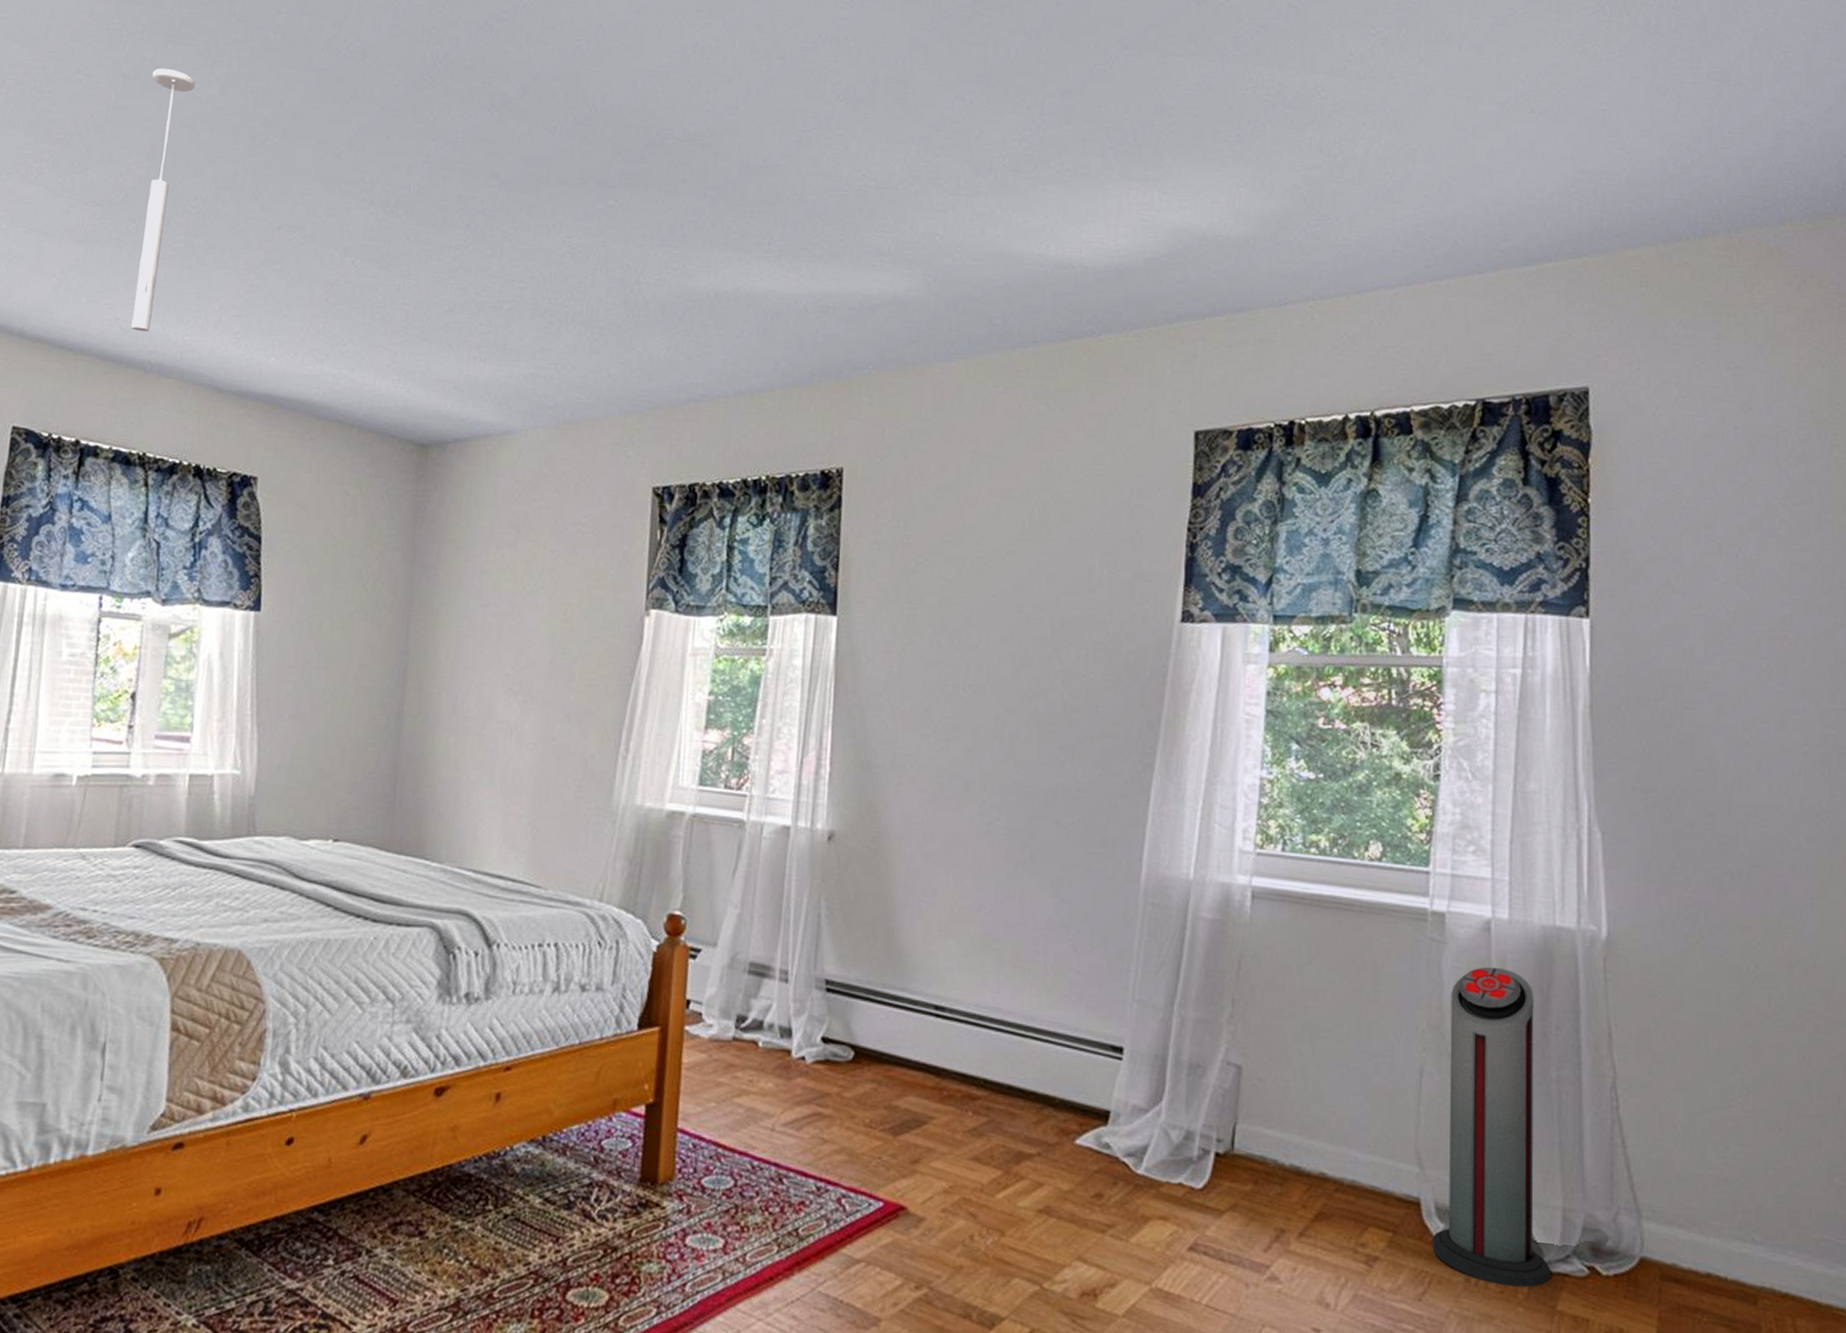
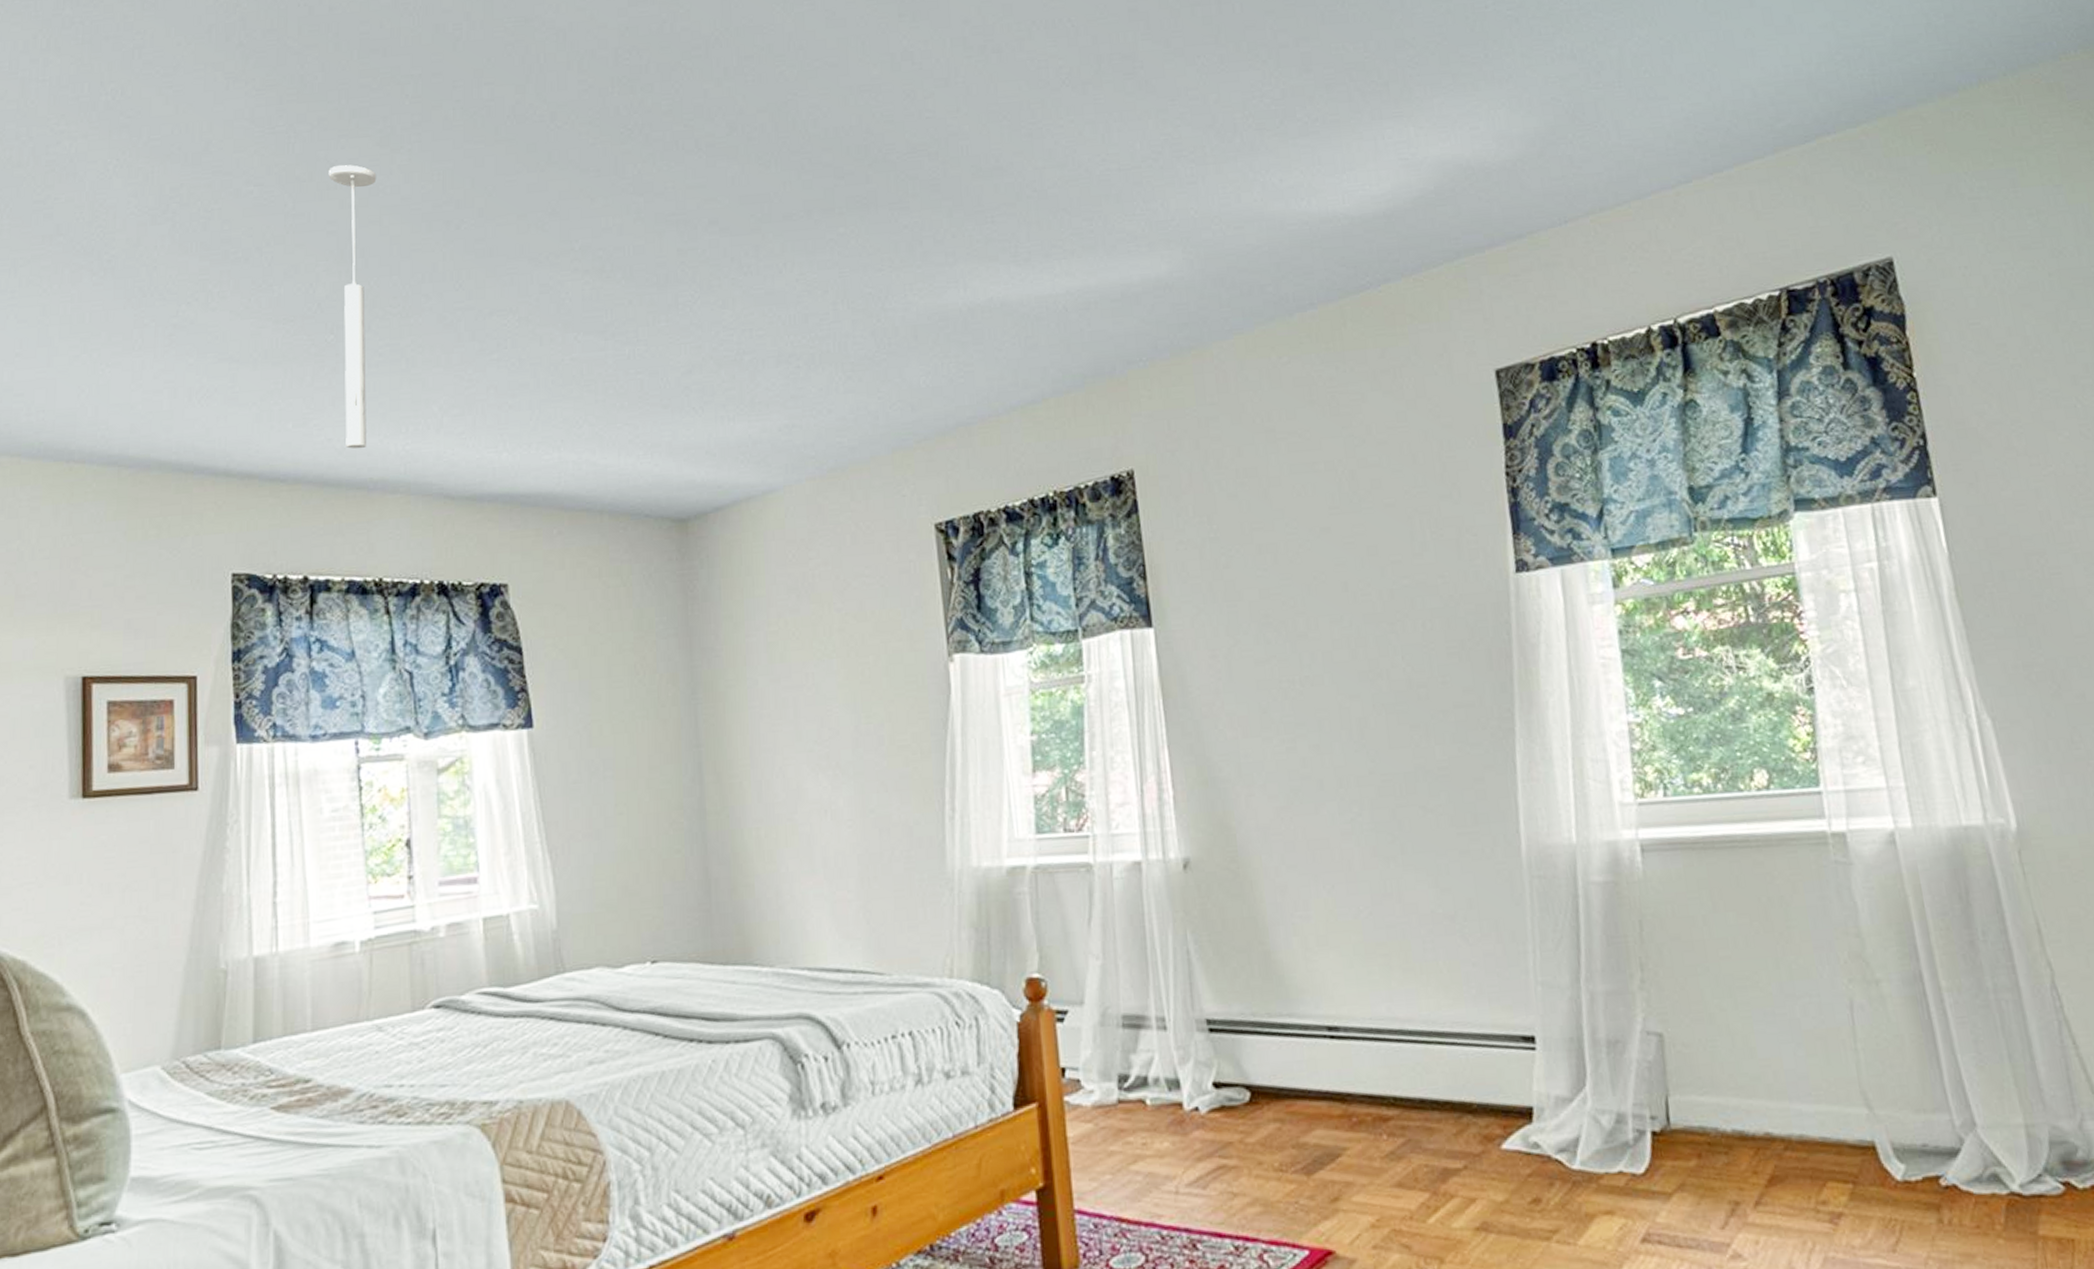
air purifier: present [1432,967,1550,1288] -> none [1866,880,2026,1220]

